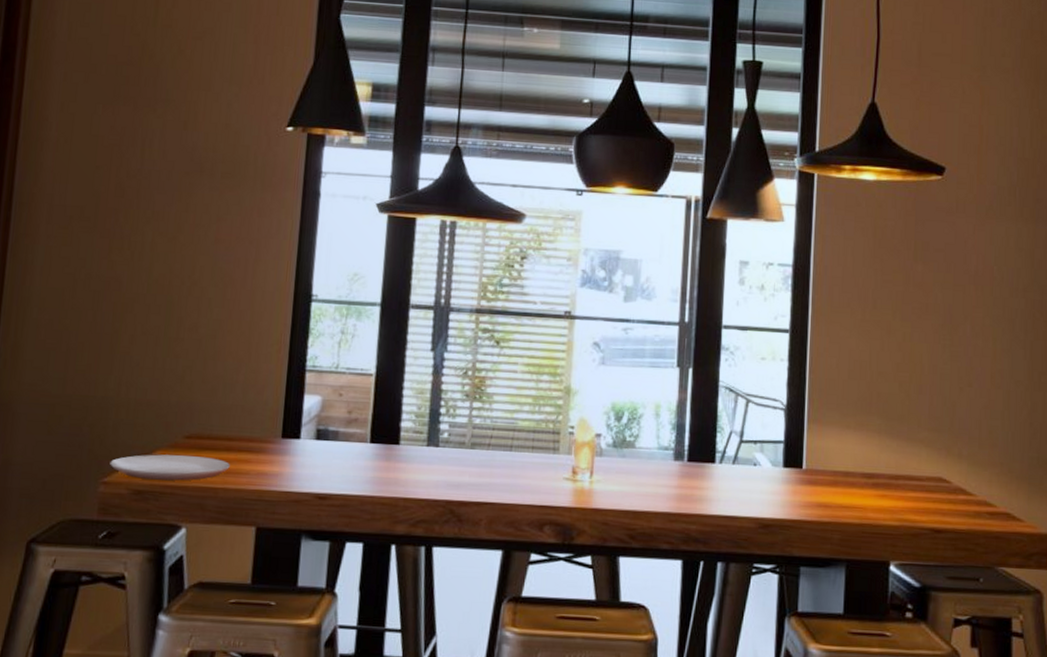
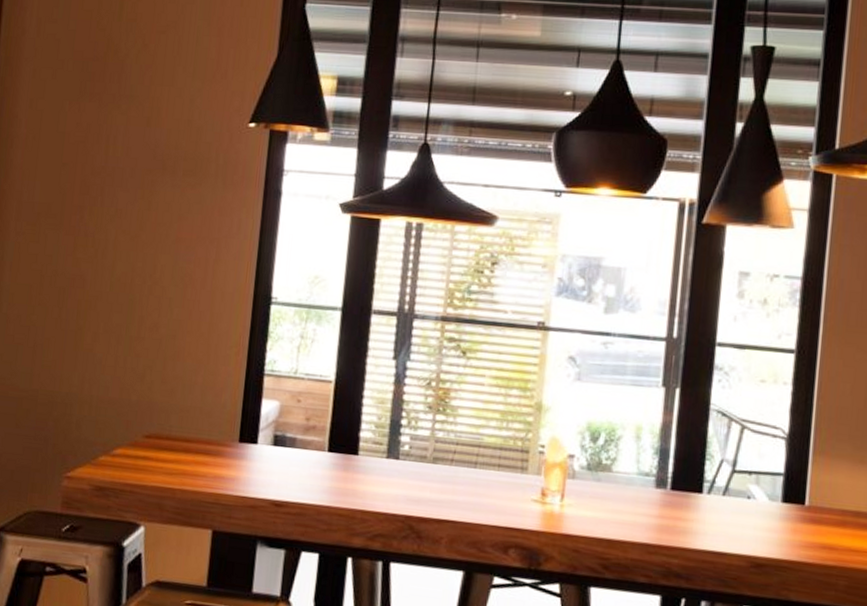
plate: present [110,454,230,481] -> none [73,452,188,480]

